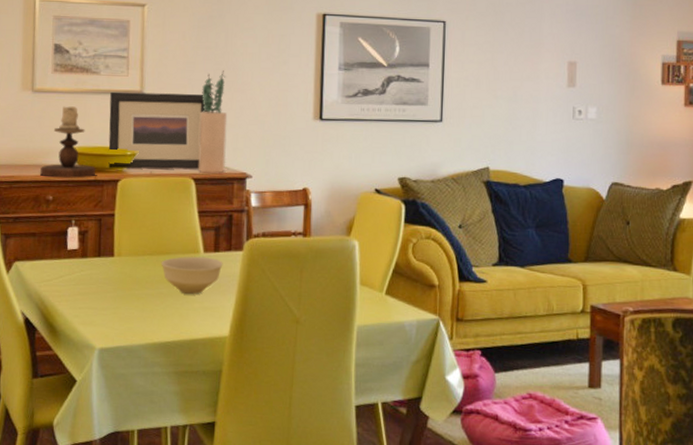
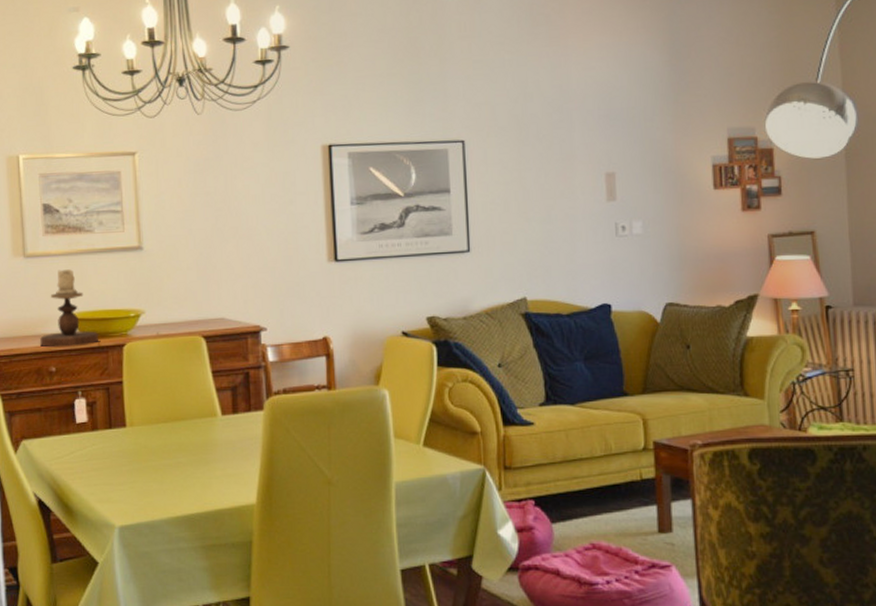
picture frame: present [108,91,208,170] -> none [107,245,213,333]
bowl: present [161,256,223,294] -> none [176,420,244,461]
vase: present [198,71,228,174] -> none [204,217,236,329]

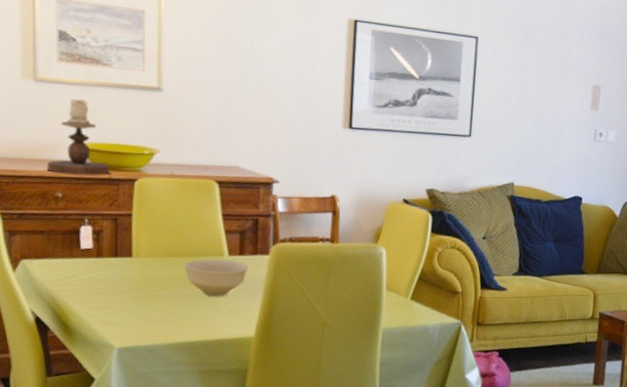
bowl: none [176,420,244,461] -> present [183,259,249,296]

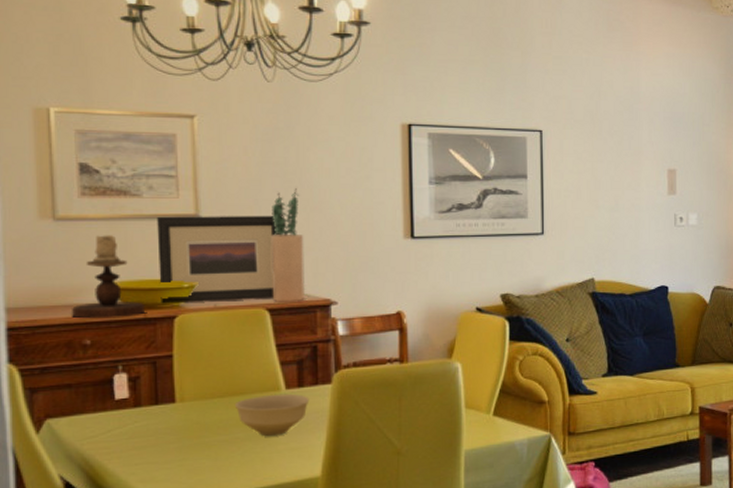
picture frame: none [123,86,232,172] -> present [157,216,280,304]
vase: none [222,72,253,178] -> present [270,188,305,302]

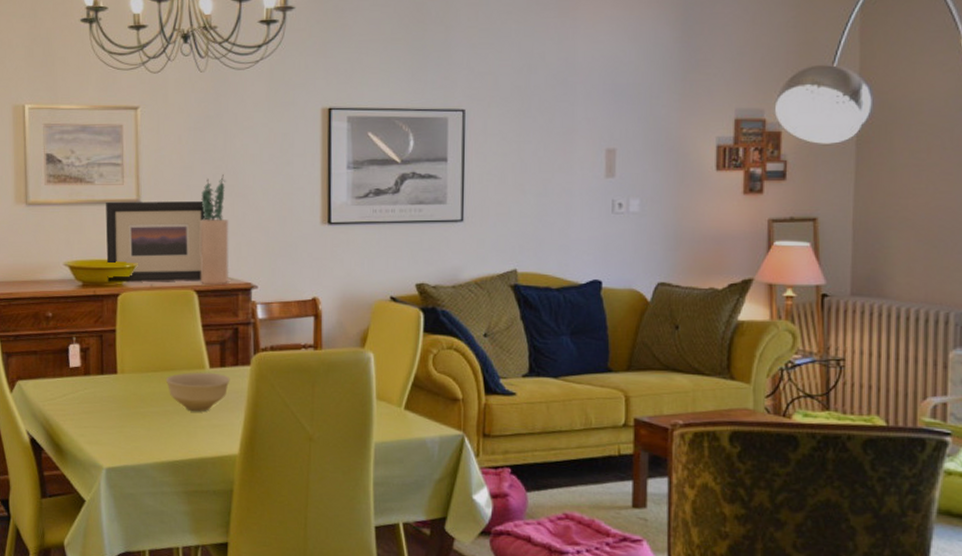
candlestick: present [71,235,144,319] -> none [37,219,94,294]

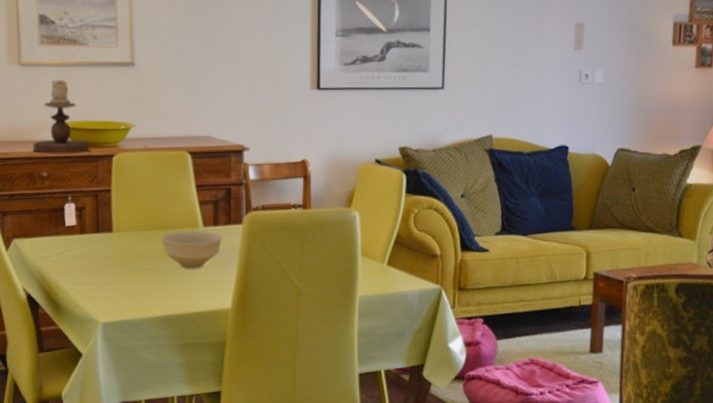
candlestick: none [37,219,94,294] -> present [32,80,89,155]
picture frame: present [106,201,208,283] -> none [100,63,202,144]
vase: present [199,175,229,285] -> none [193,39,222,147]

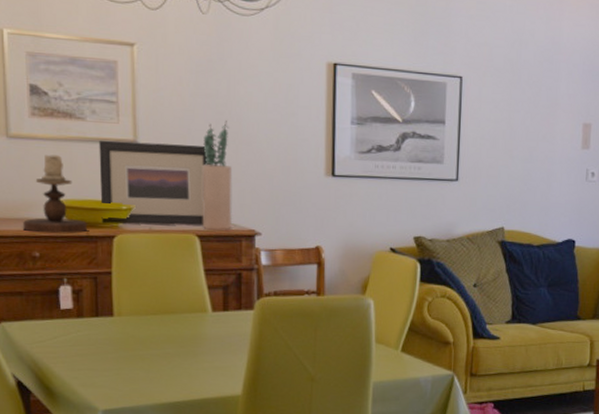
picture frame: none [100,63,202,144] -> present [99,140,211,226]
bowl: present [160,230,223,268] -> none [166,315,233,354]
vase: none [193,39,222,147] -> present [201,121,233,231]

